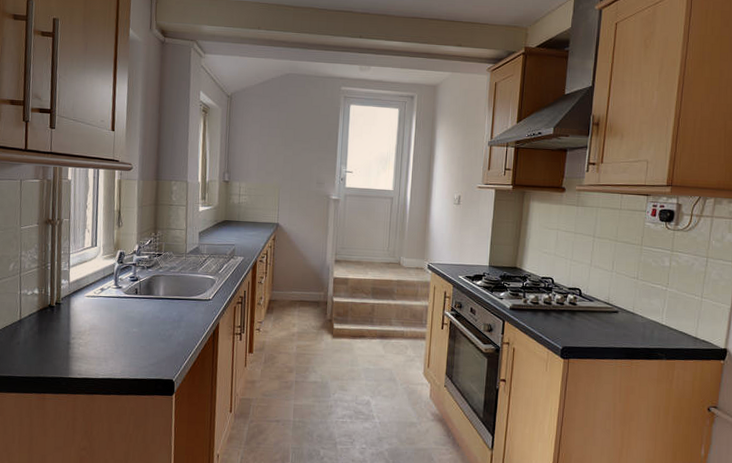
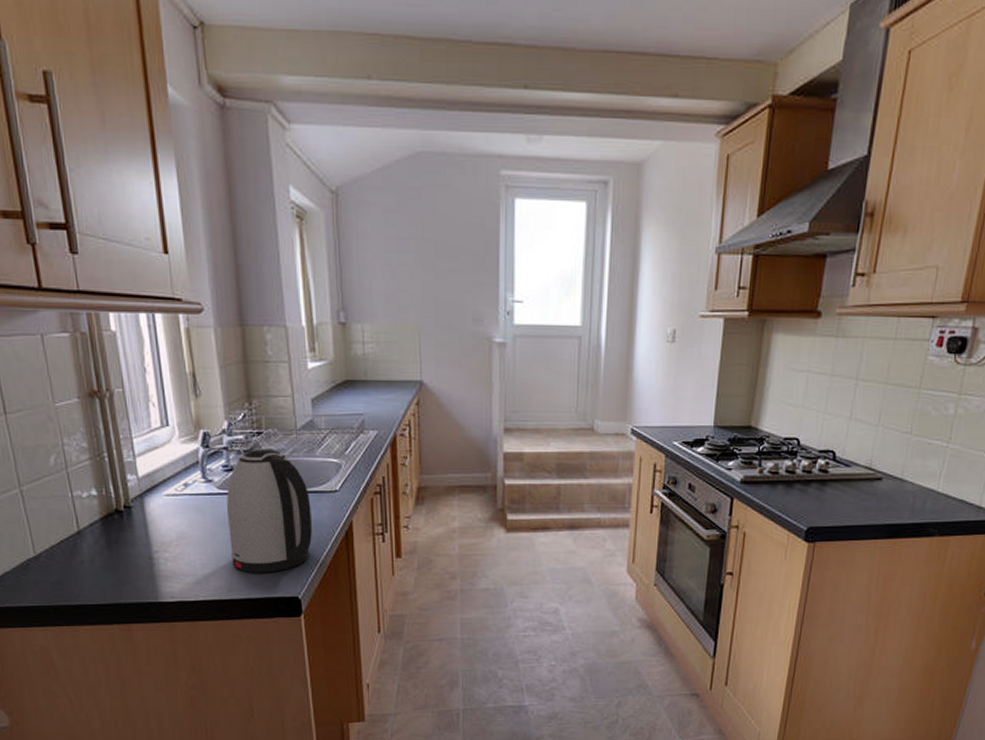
kettle: none [127,266,190,360] -> present [226,449,312,573]

